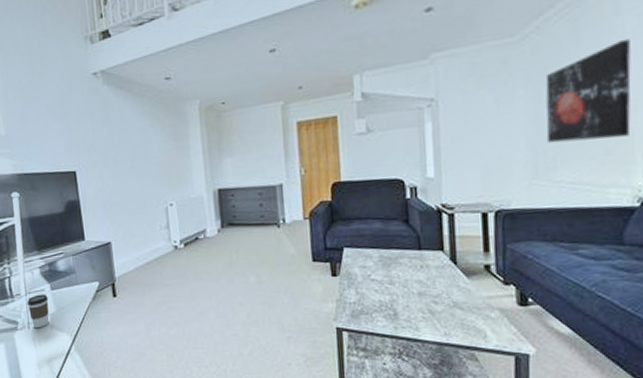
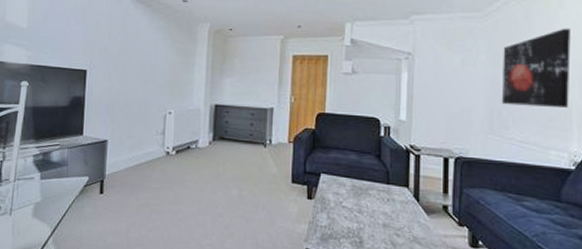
coffee cup: present [27,294,49,329] -> none [13,182,36,216]

